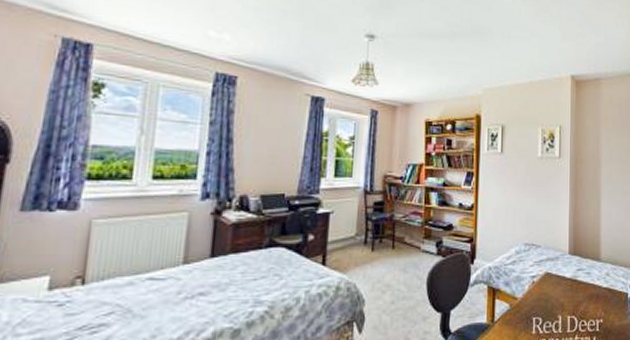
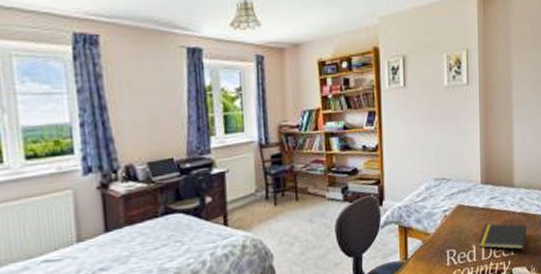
notepad: none [564,295,613,326] -> present [478,223,527,250]

